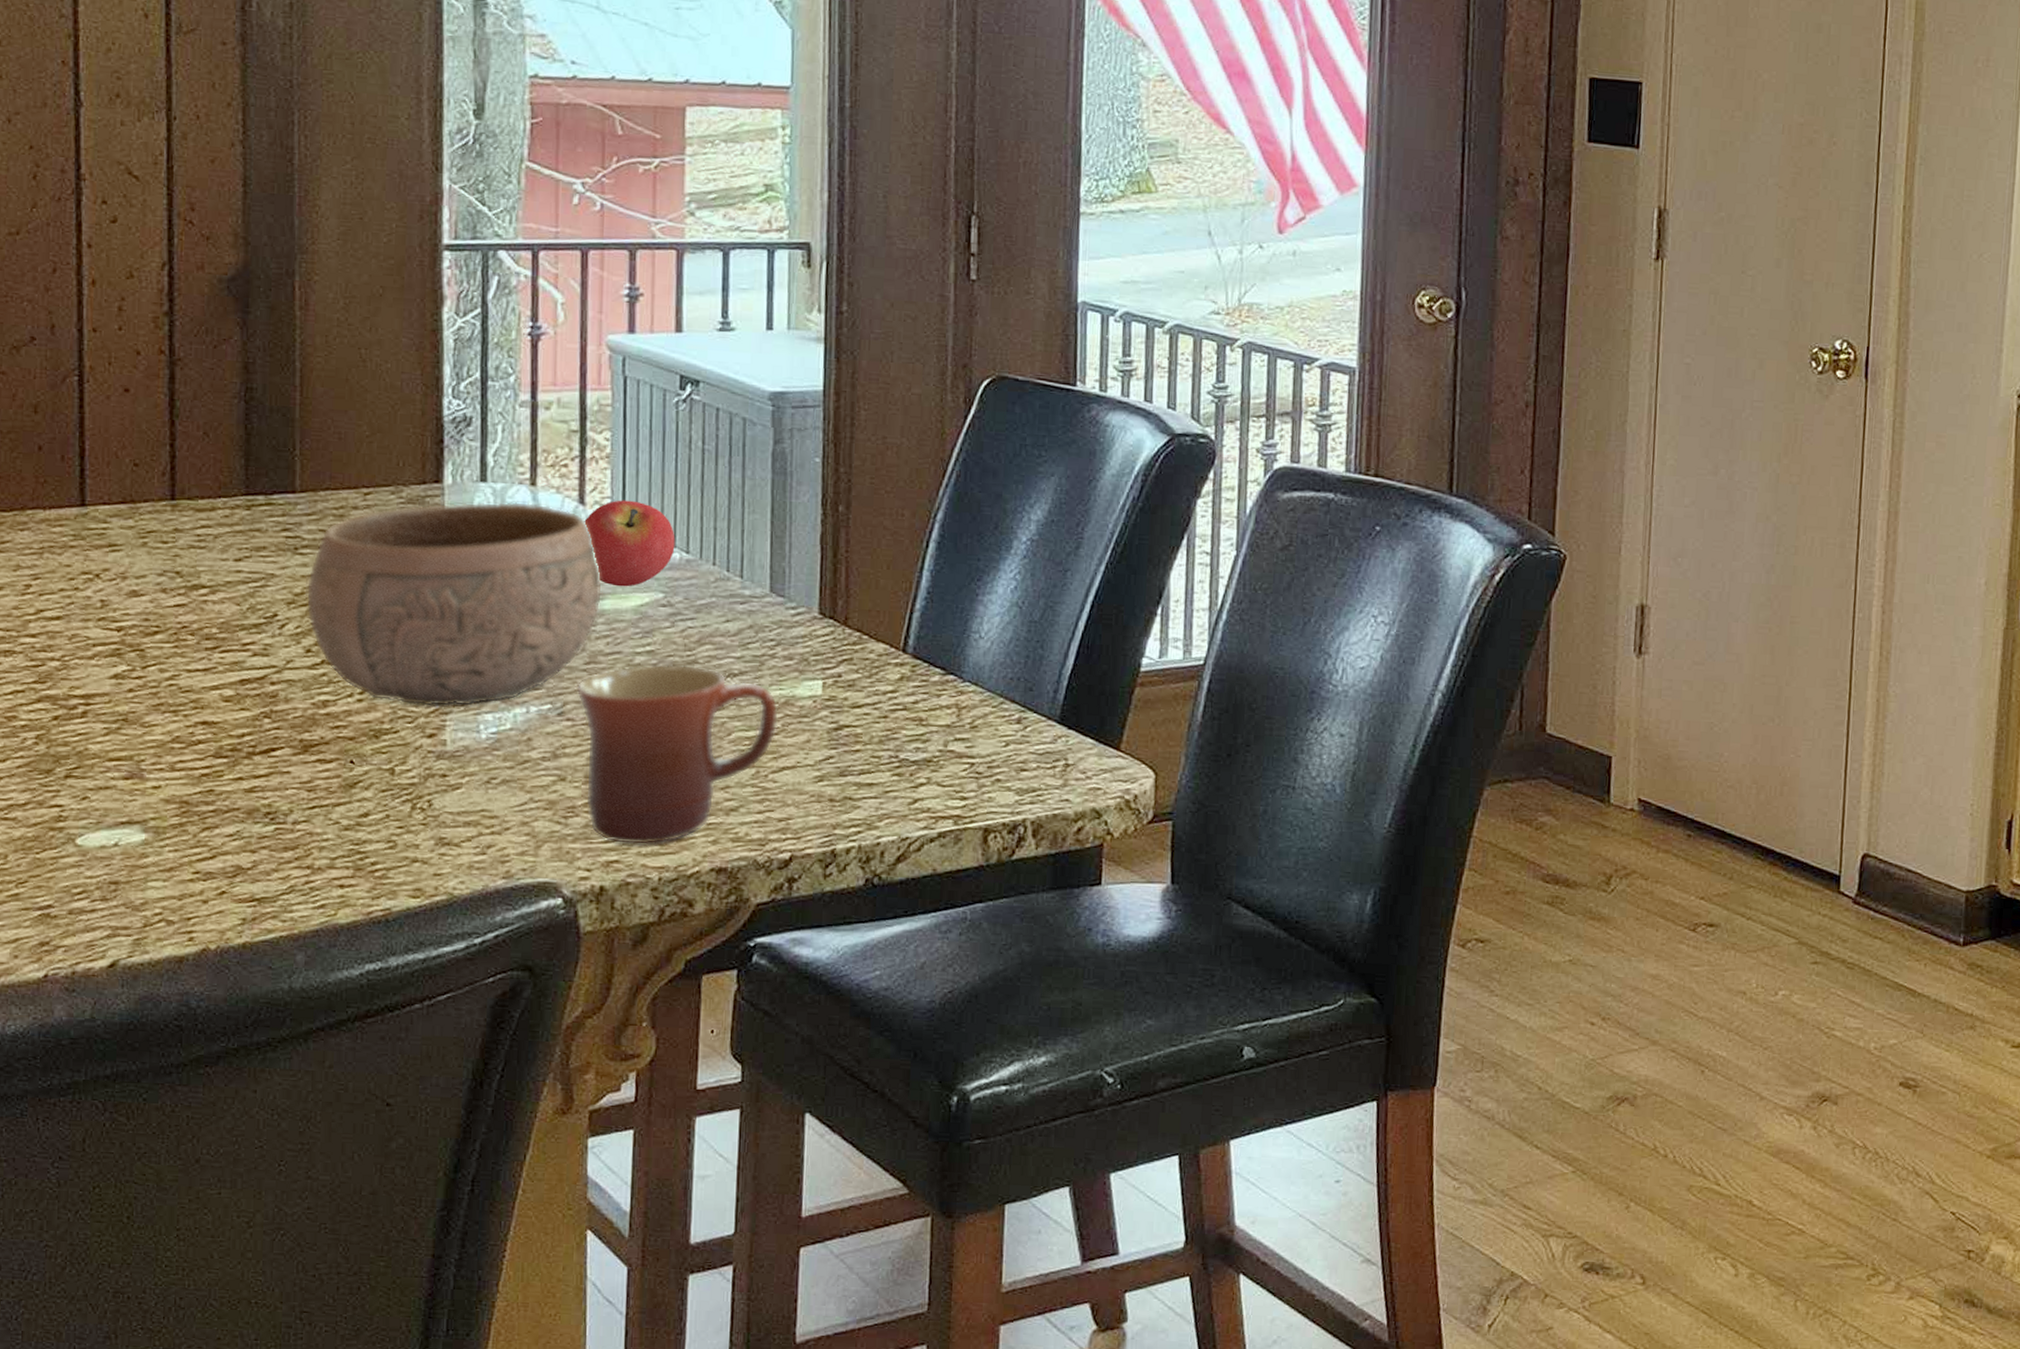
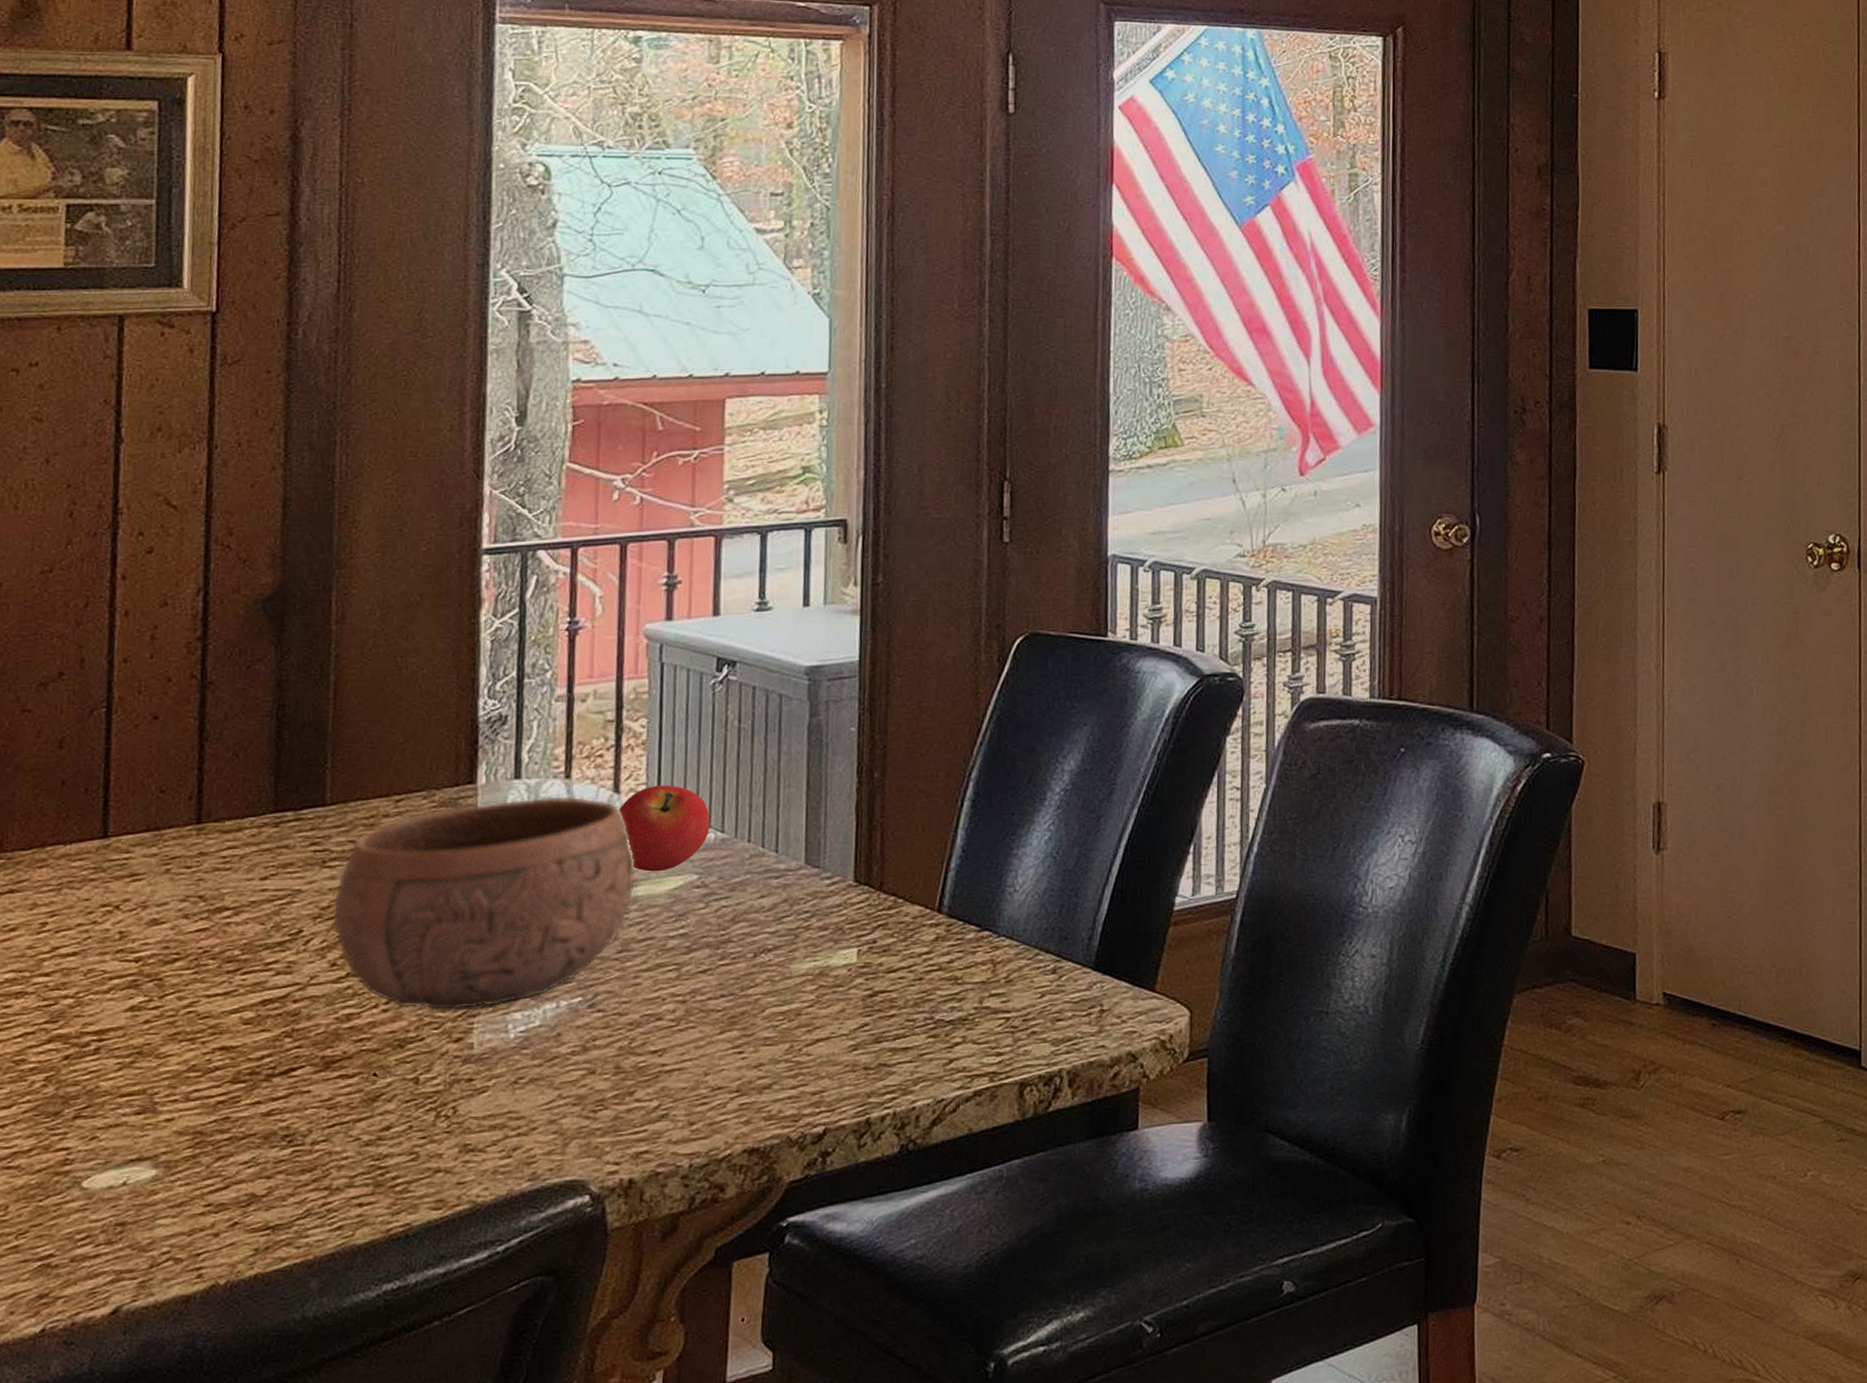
mug: present [576,664,779,846] -> none [607,944,813,1134]

